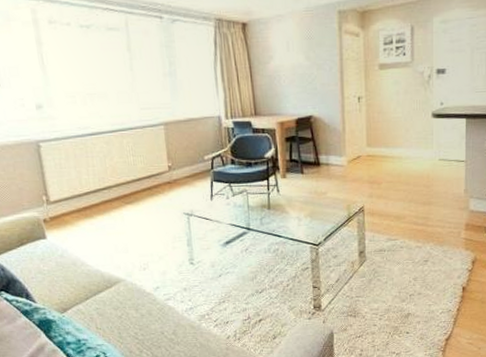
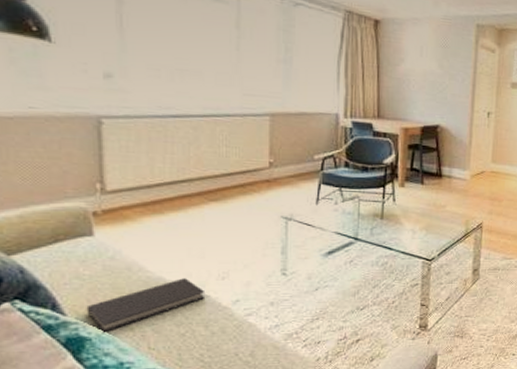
diary: none [49,270,133,315] -> present [86,278,206,332]

